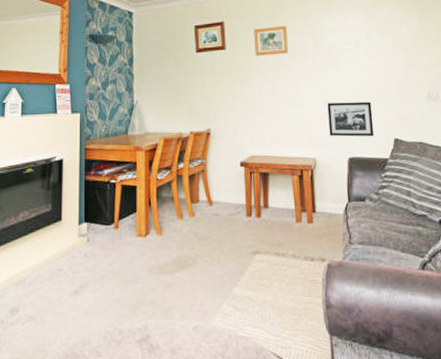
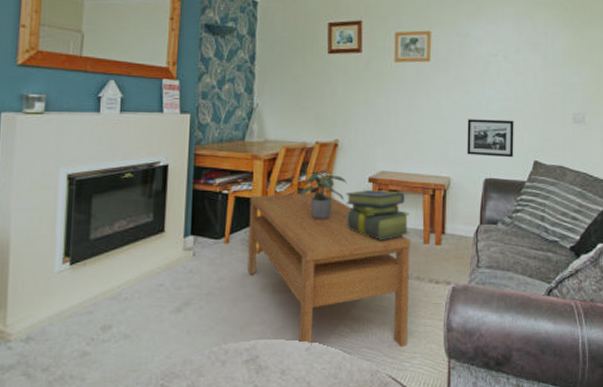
coffee table: none [135,177,289,325] -> present [247,191,412,348]
potted plant: none [179,160,220,204] -> present [300,173,347,221]
stack of books: none [221,172,283,220] -> present [346,189,410,239]

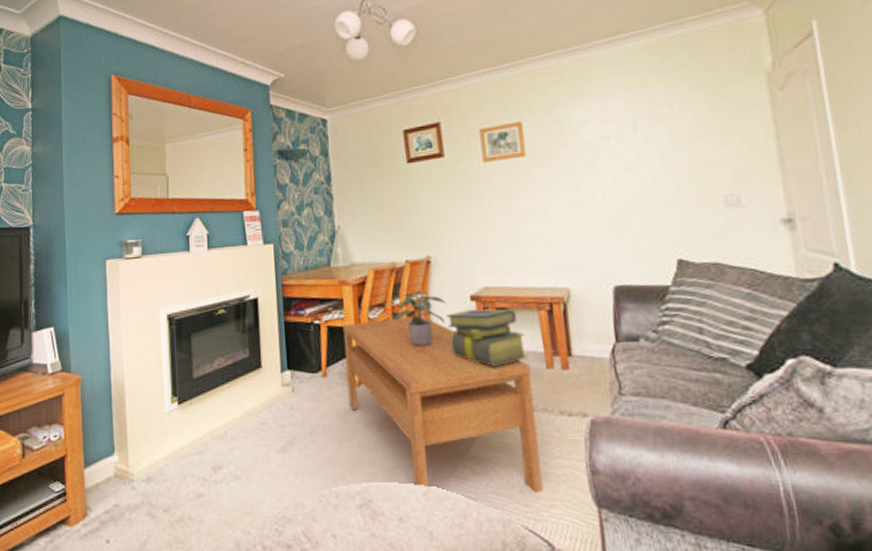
picture frame: present [467,119,514,158] -> none [581,212,649,260]

